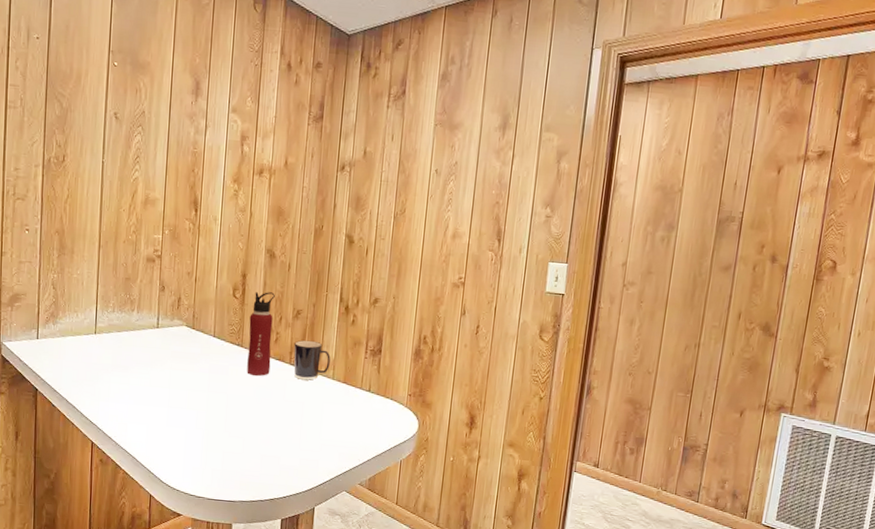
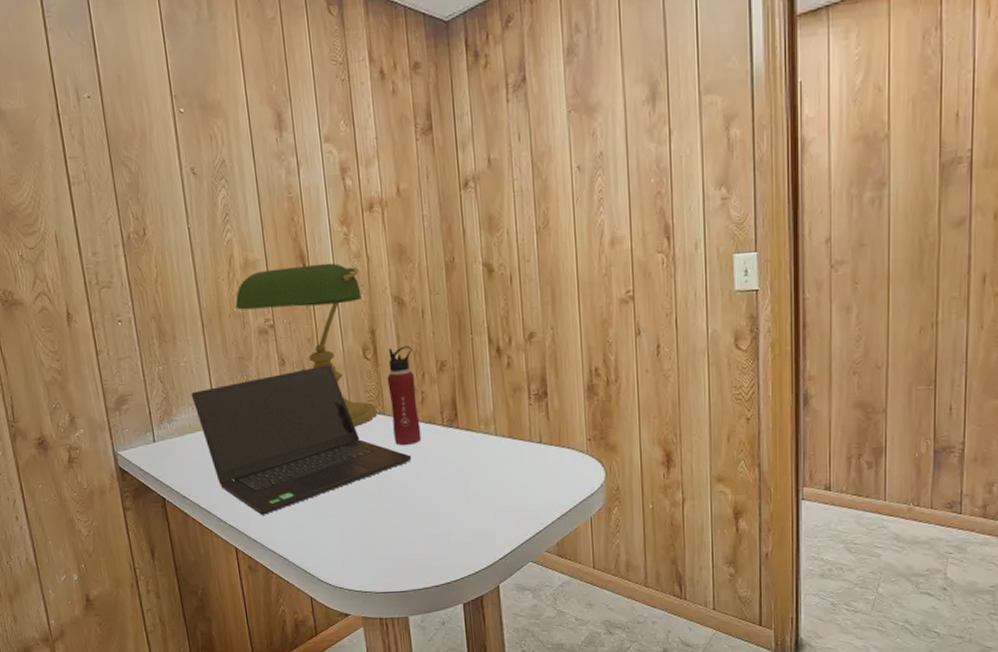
laptop: none [78,296,259,417] -> present [191,365,412,515]
desk lamp: none [131,208,242,353] -> present [235,262,378,427]
mug: present [293,340,331,380] -> none [443,394,490,442]

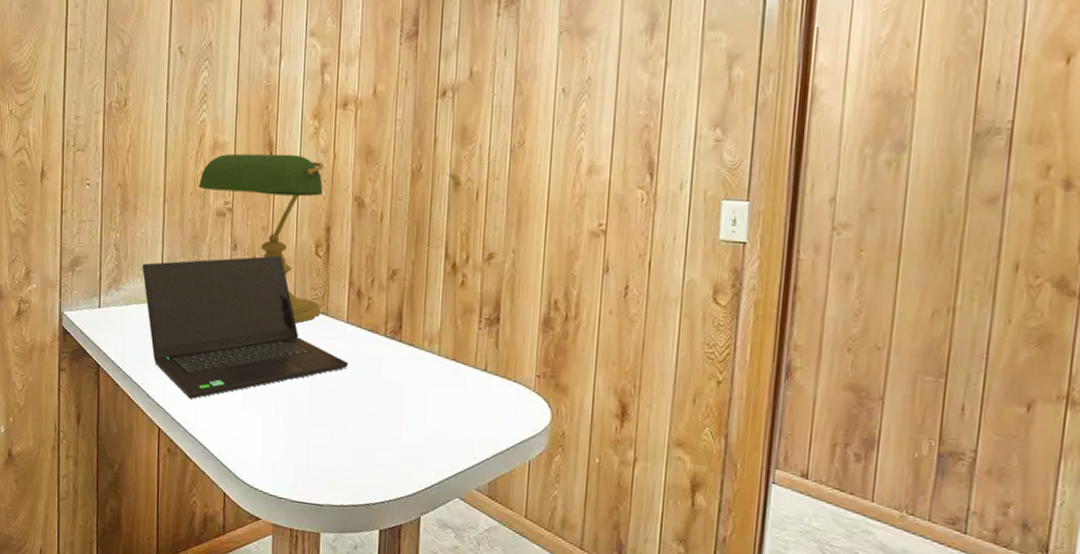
water bottle: present [387,346,422,446] -> none [333,248,365,352]

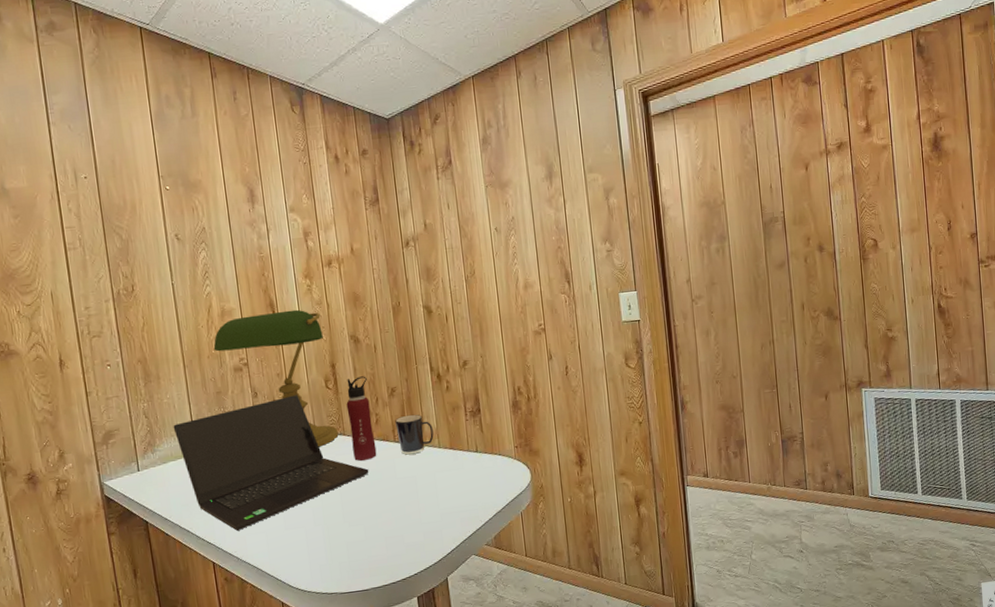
water bottle: none [333,248,365,352] -> present [346,376,377,462]
mug: none [389,306,435,357] -> present [394,414,434,455]

